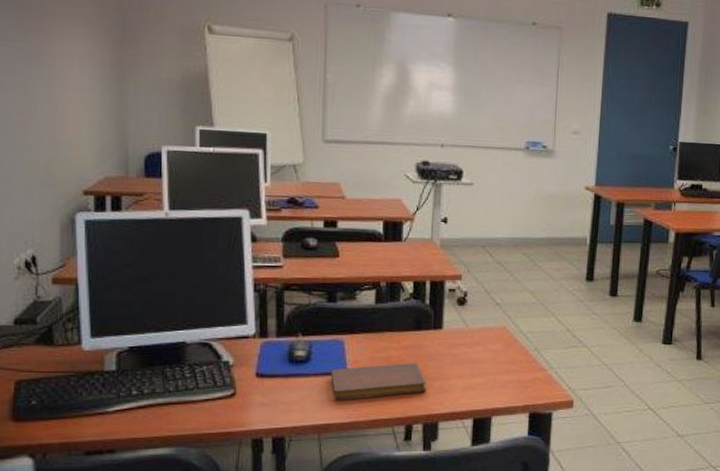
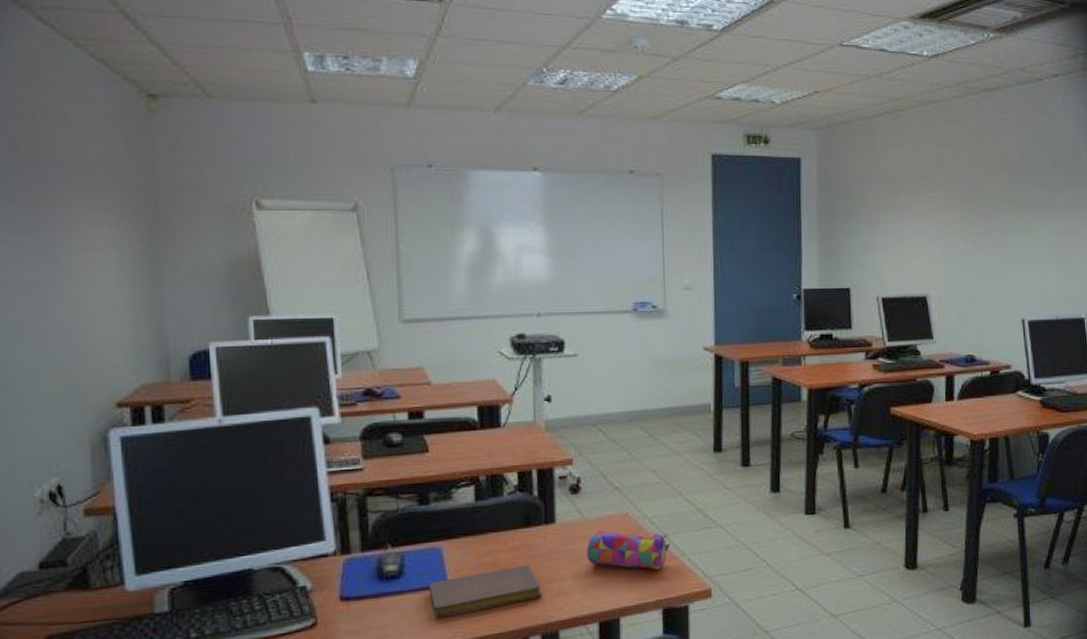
pencil case: none [467,339,541,379] -> present [586,530,671,570]

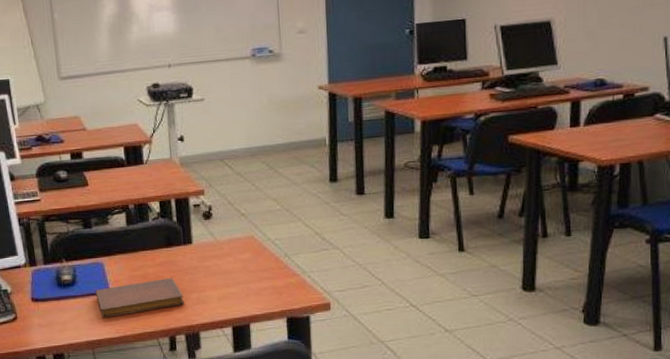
pencil case: present [586,530,671,570] -> none [219,250,292,285]

